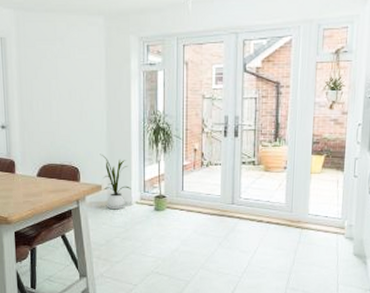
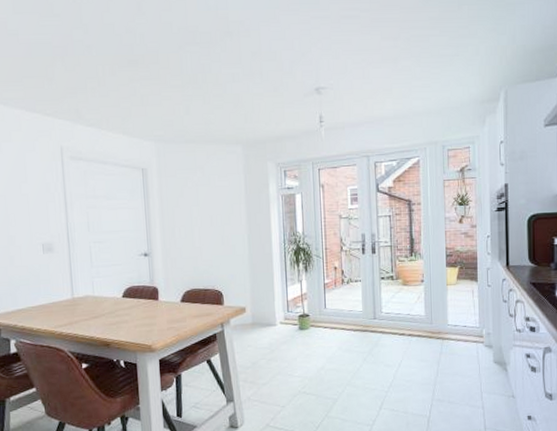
house plant: present [100,154,131,210] -> none [242,276,275,331]

